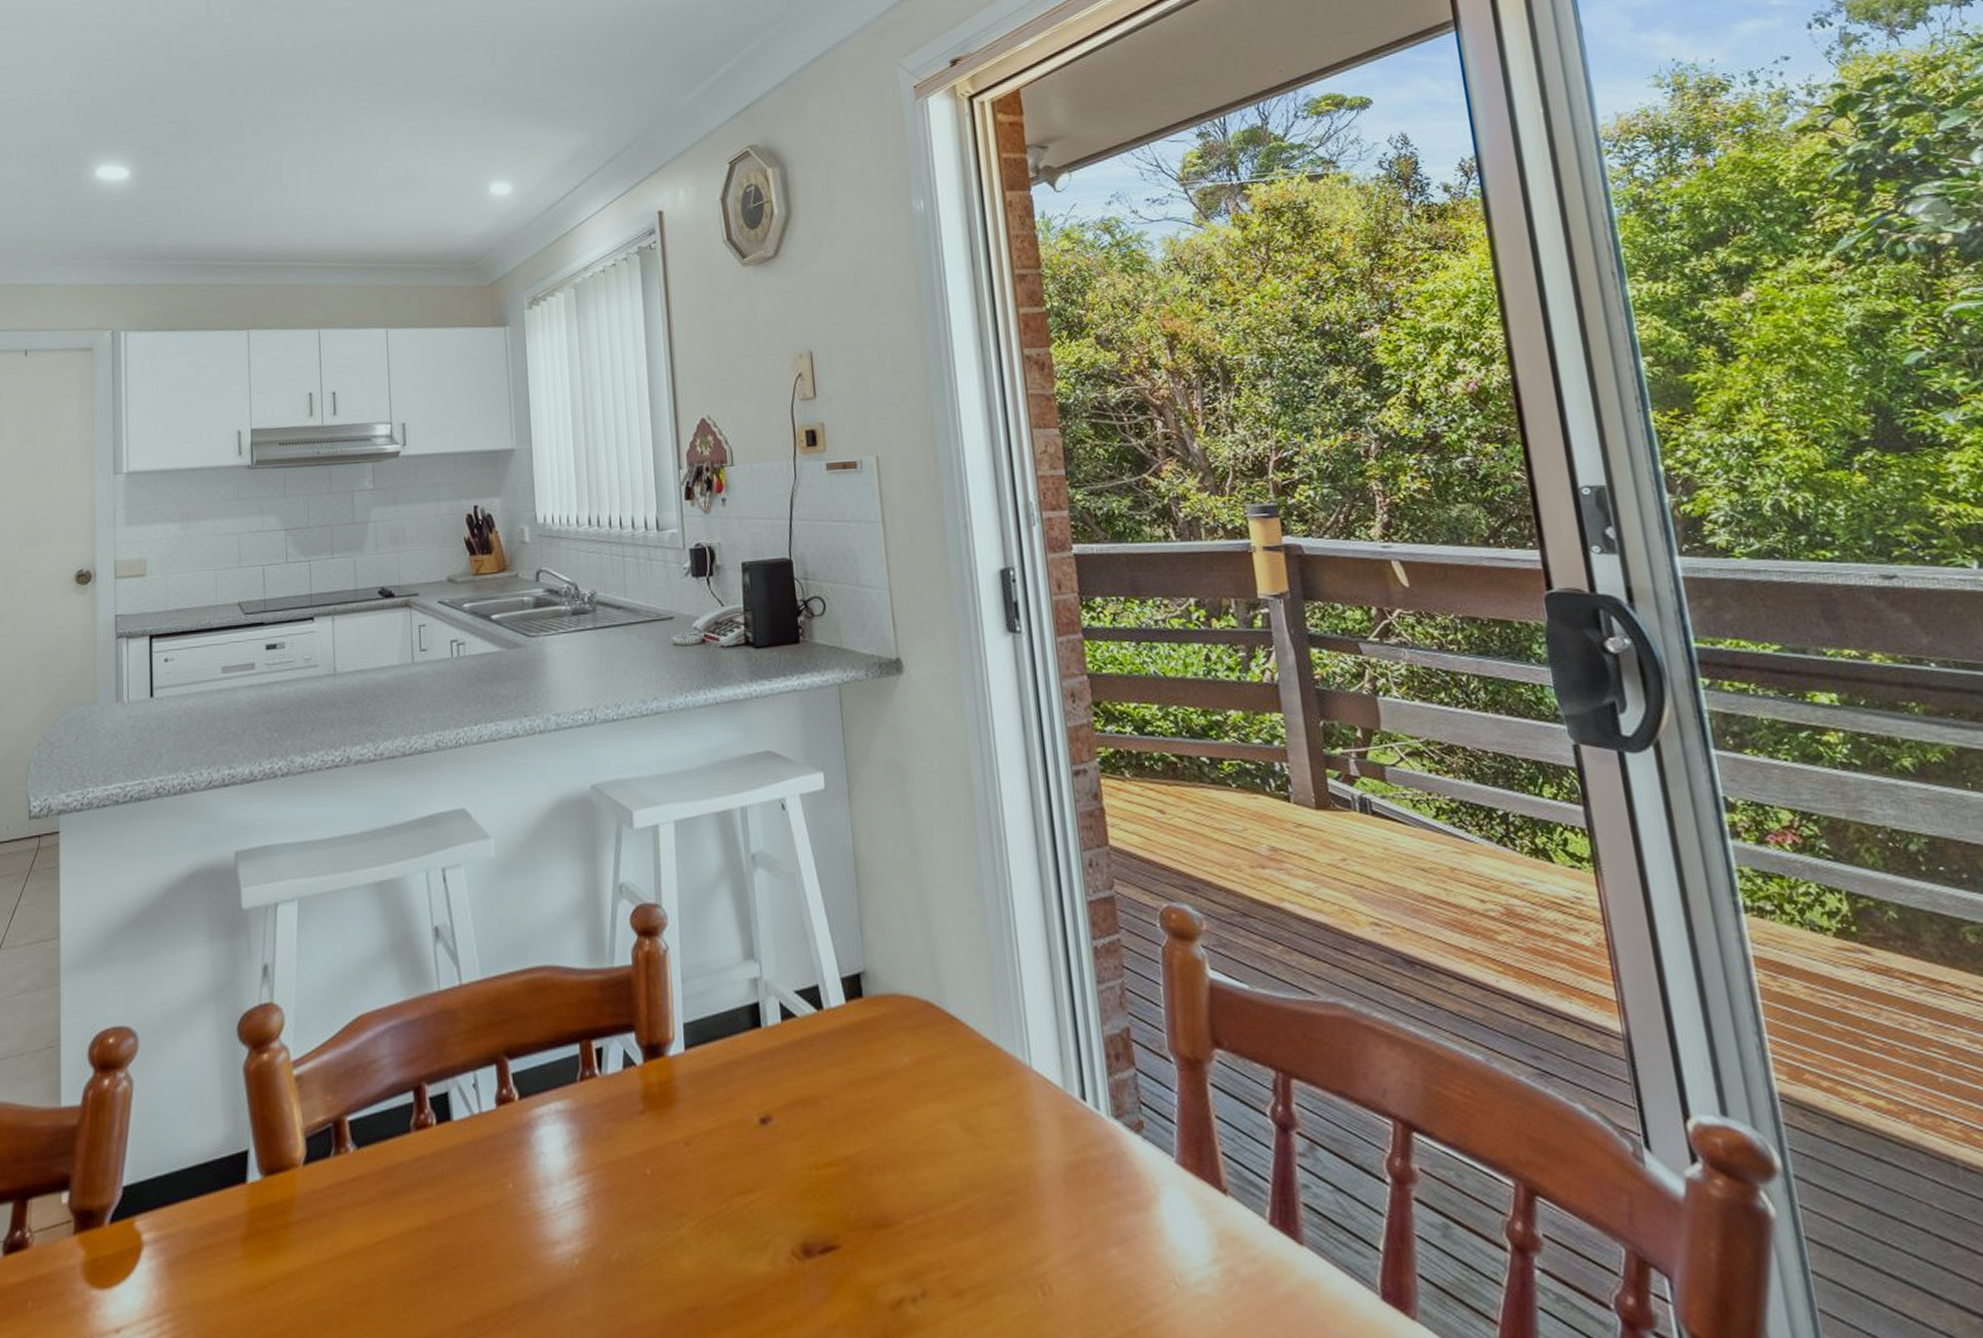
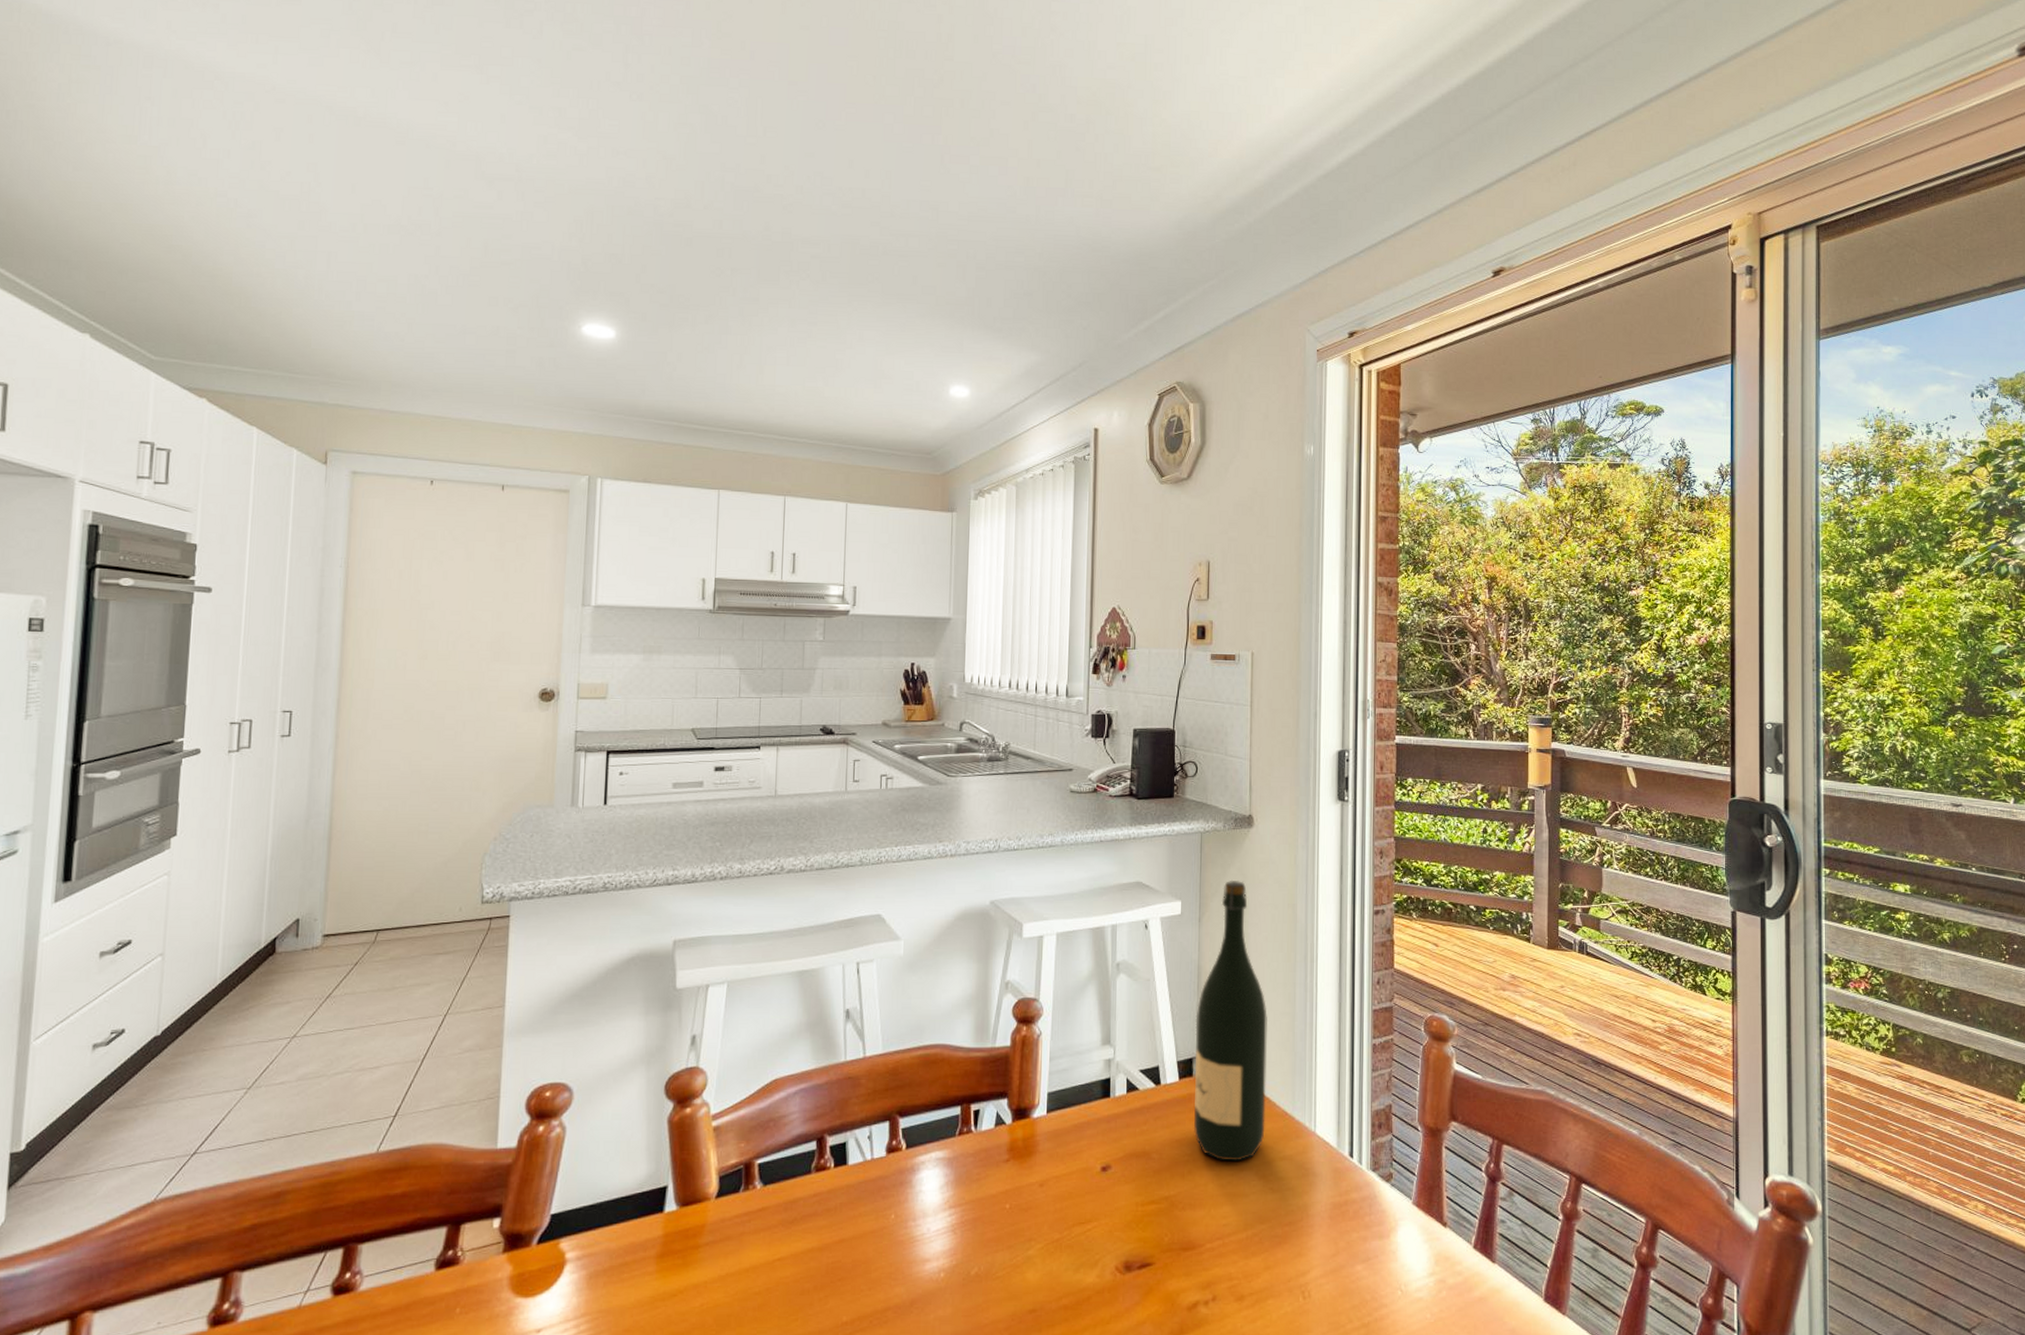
wine bottle: none [858,741,965,1109] -> present [1193,879,1267,1161]

